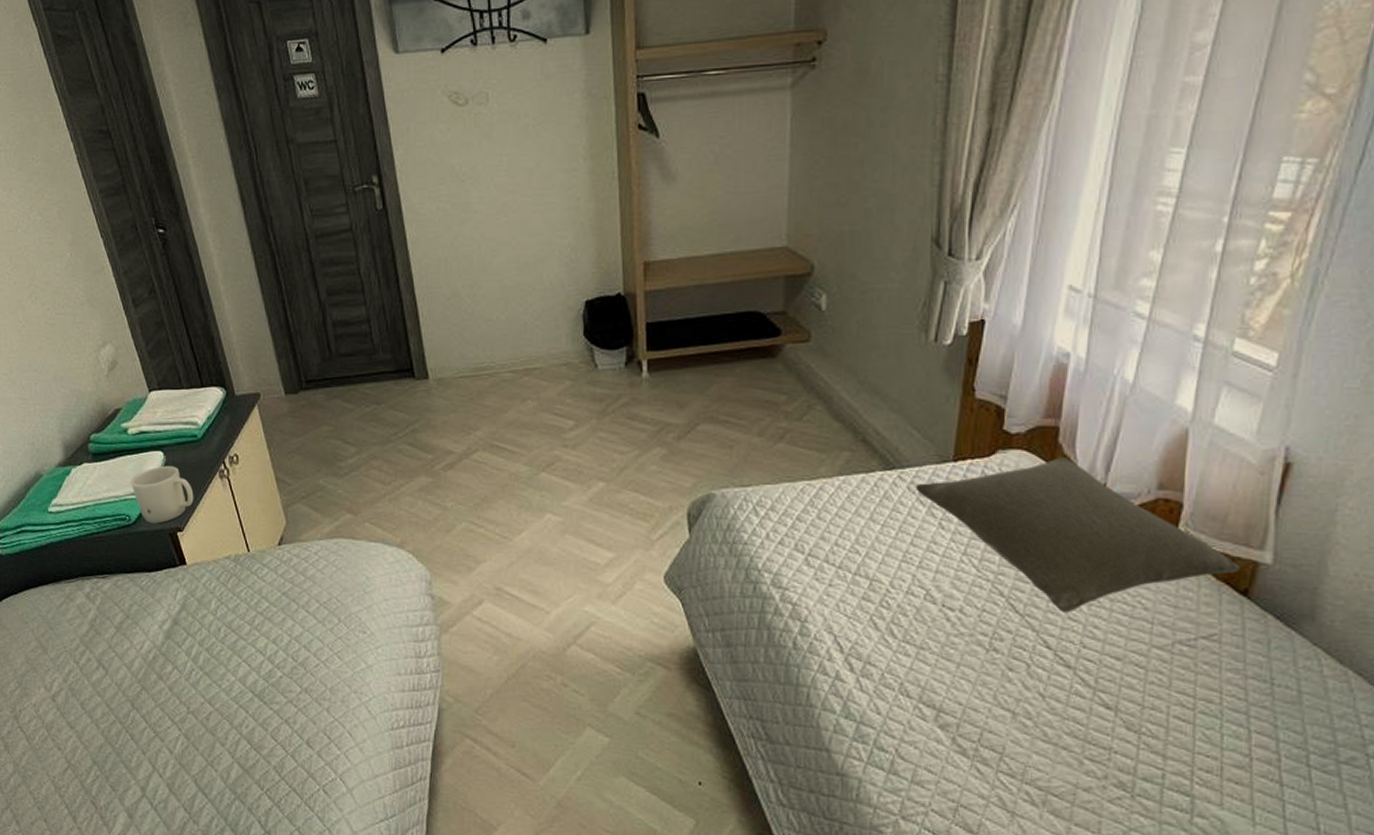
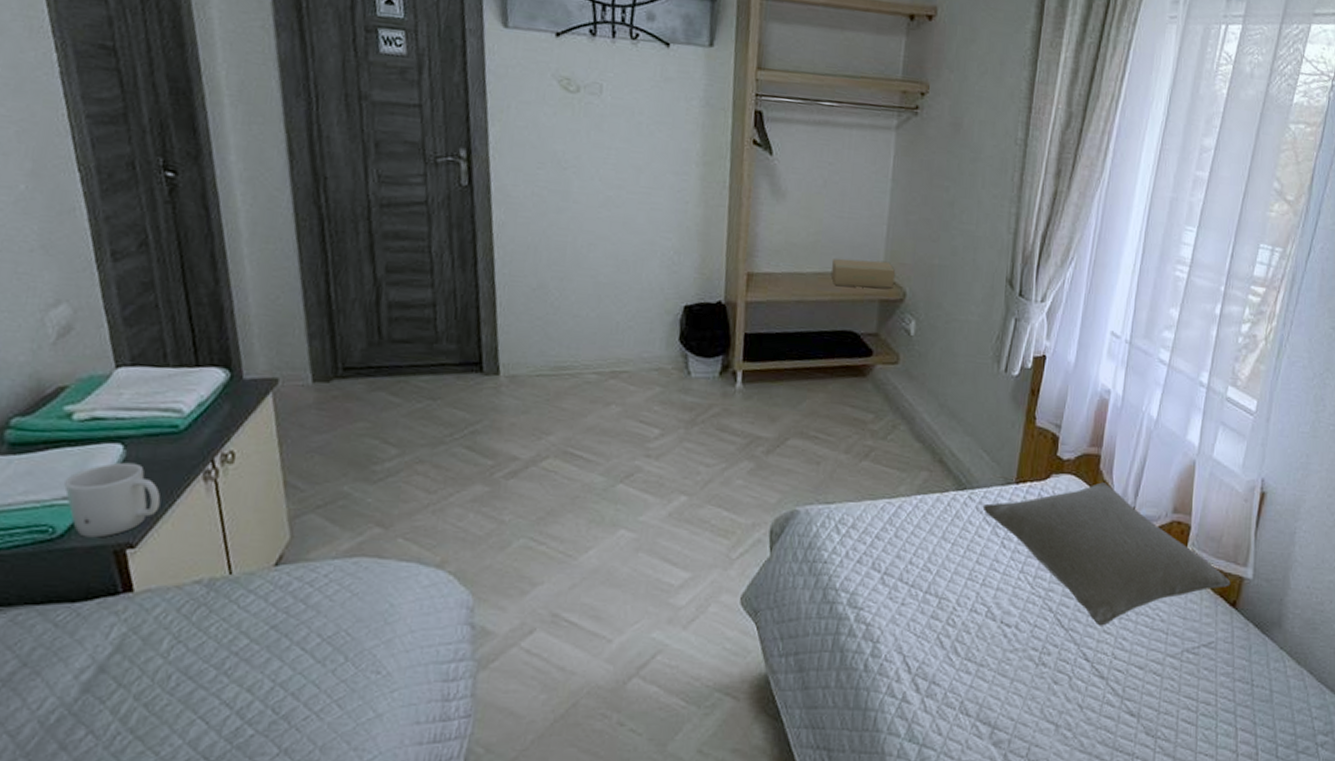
box: none [731,234,800,266] -> present [831,259,895,289]

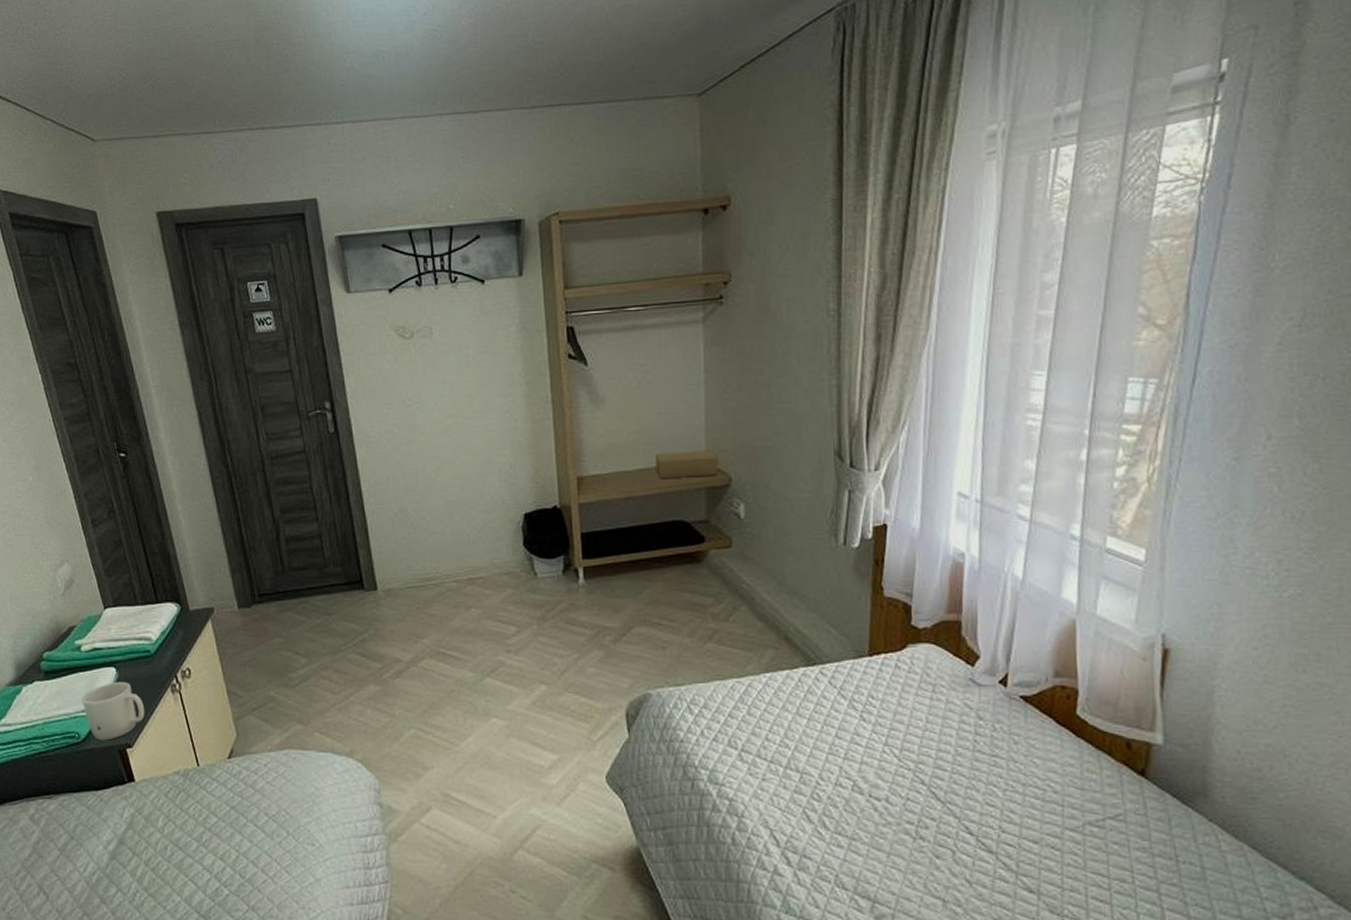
pillow: present [982,482,1231,626] -> none [836,649,1136,799]

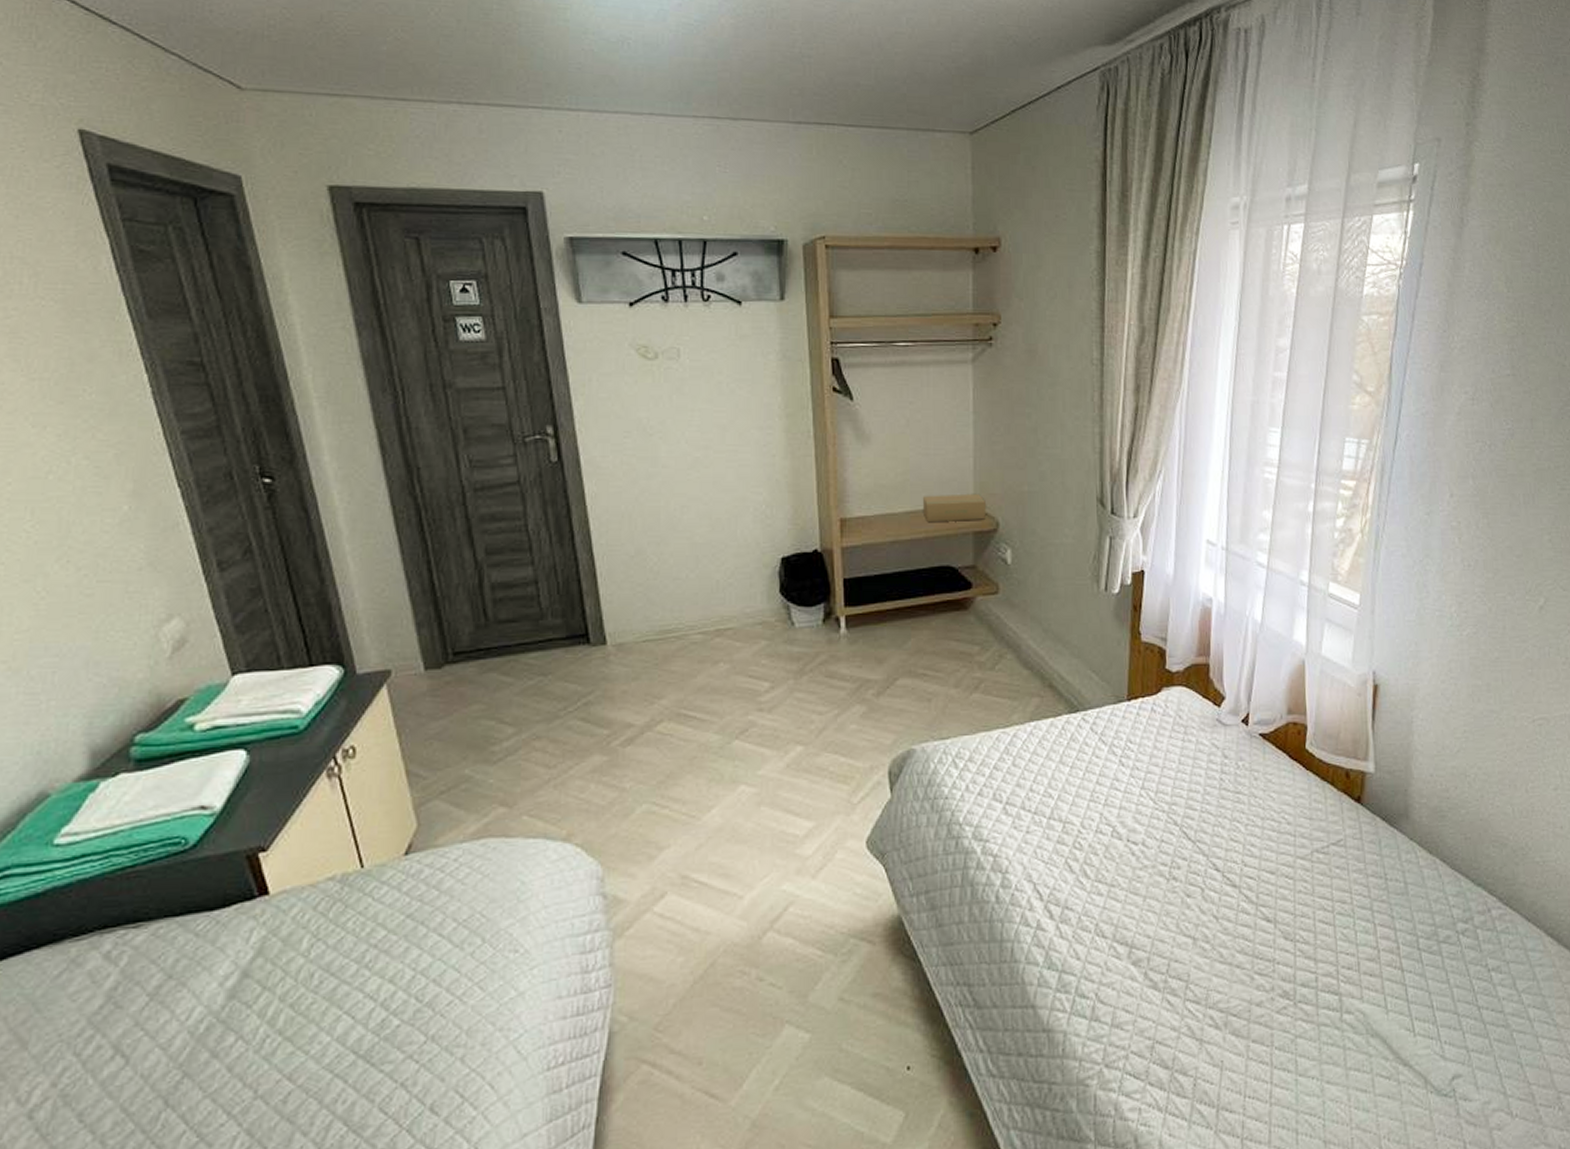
mug: present [82,681,145,741] -> none [193,767,288,845]

